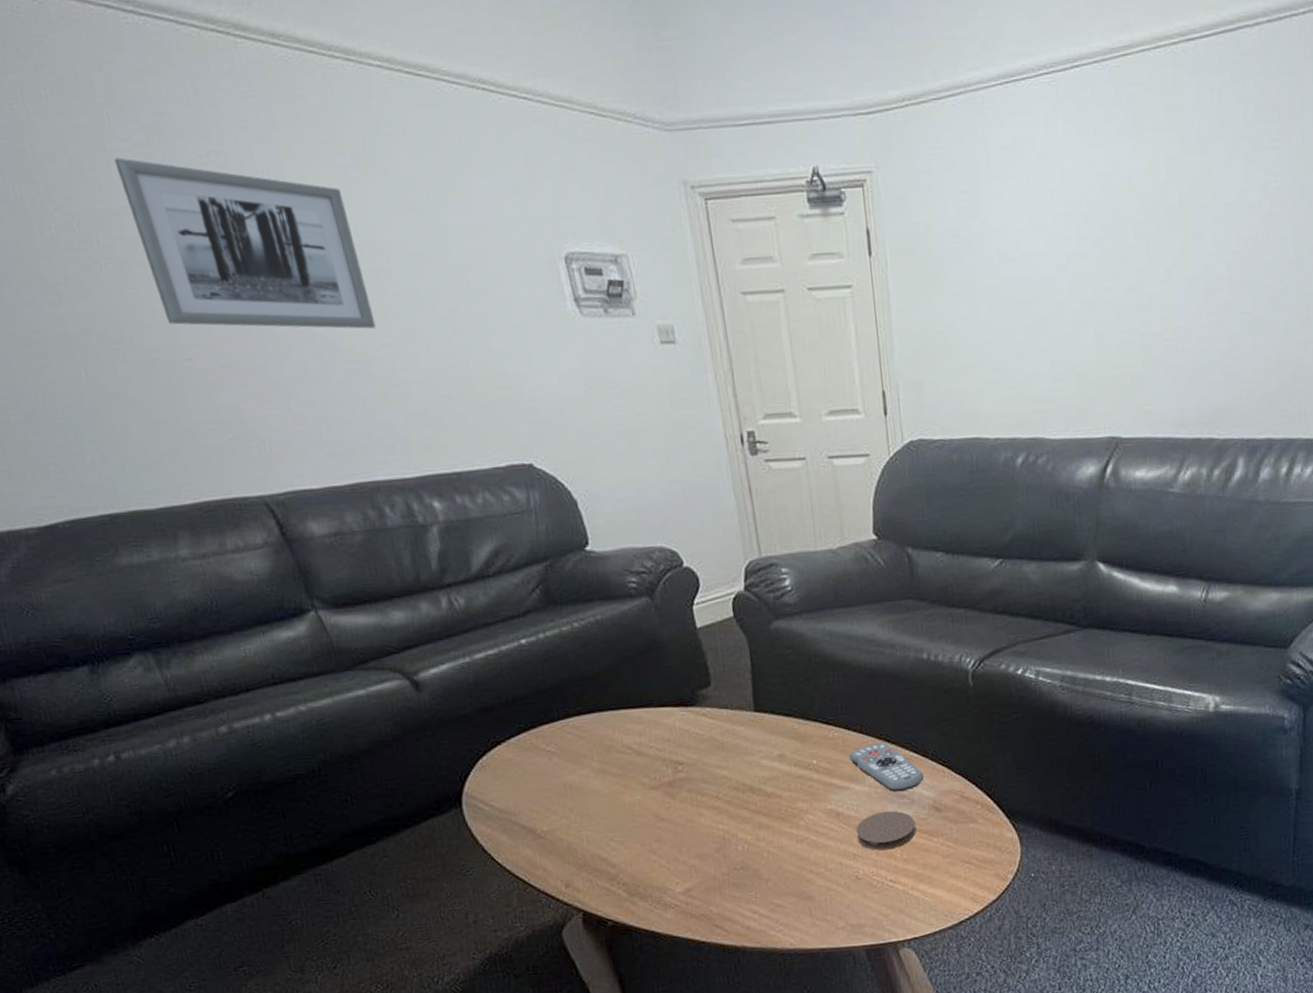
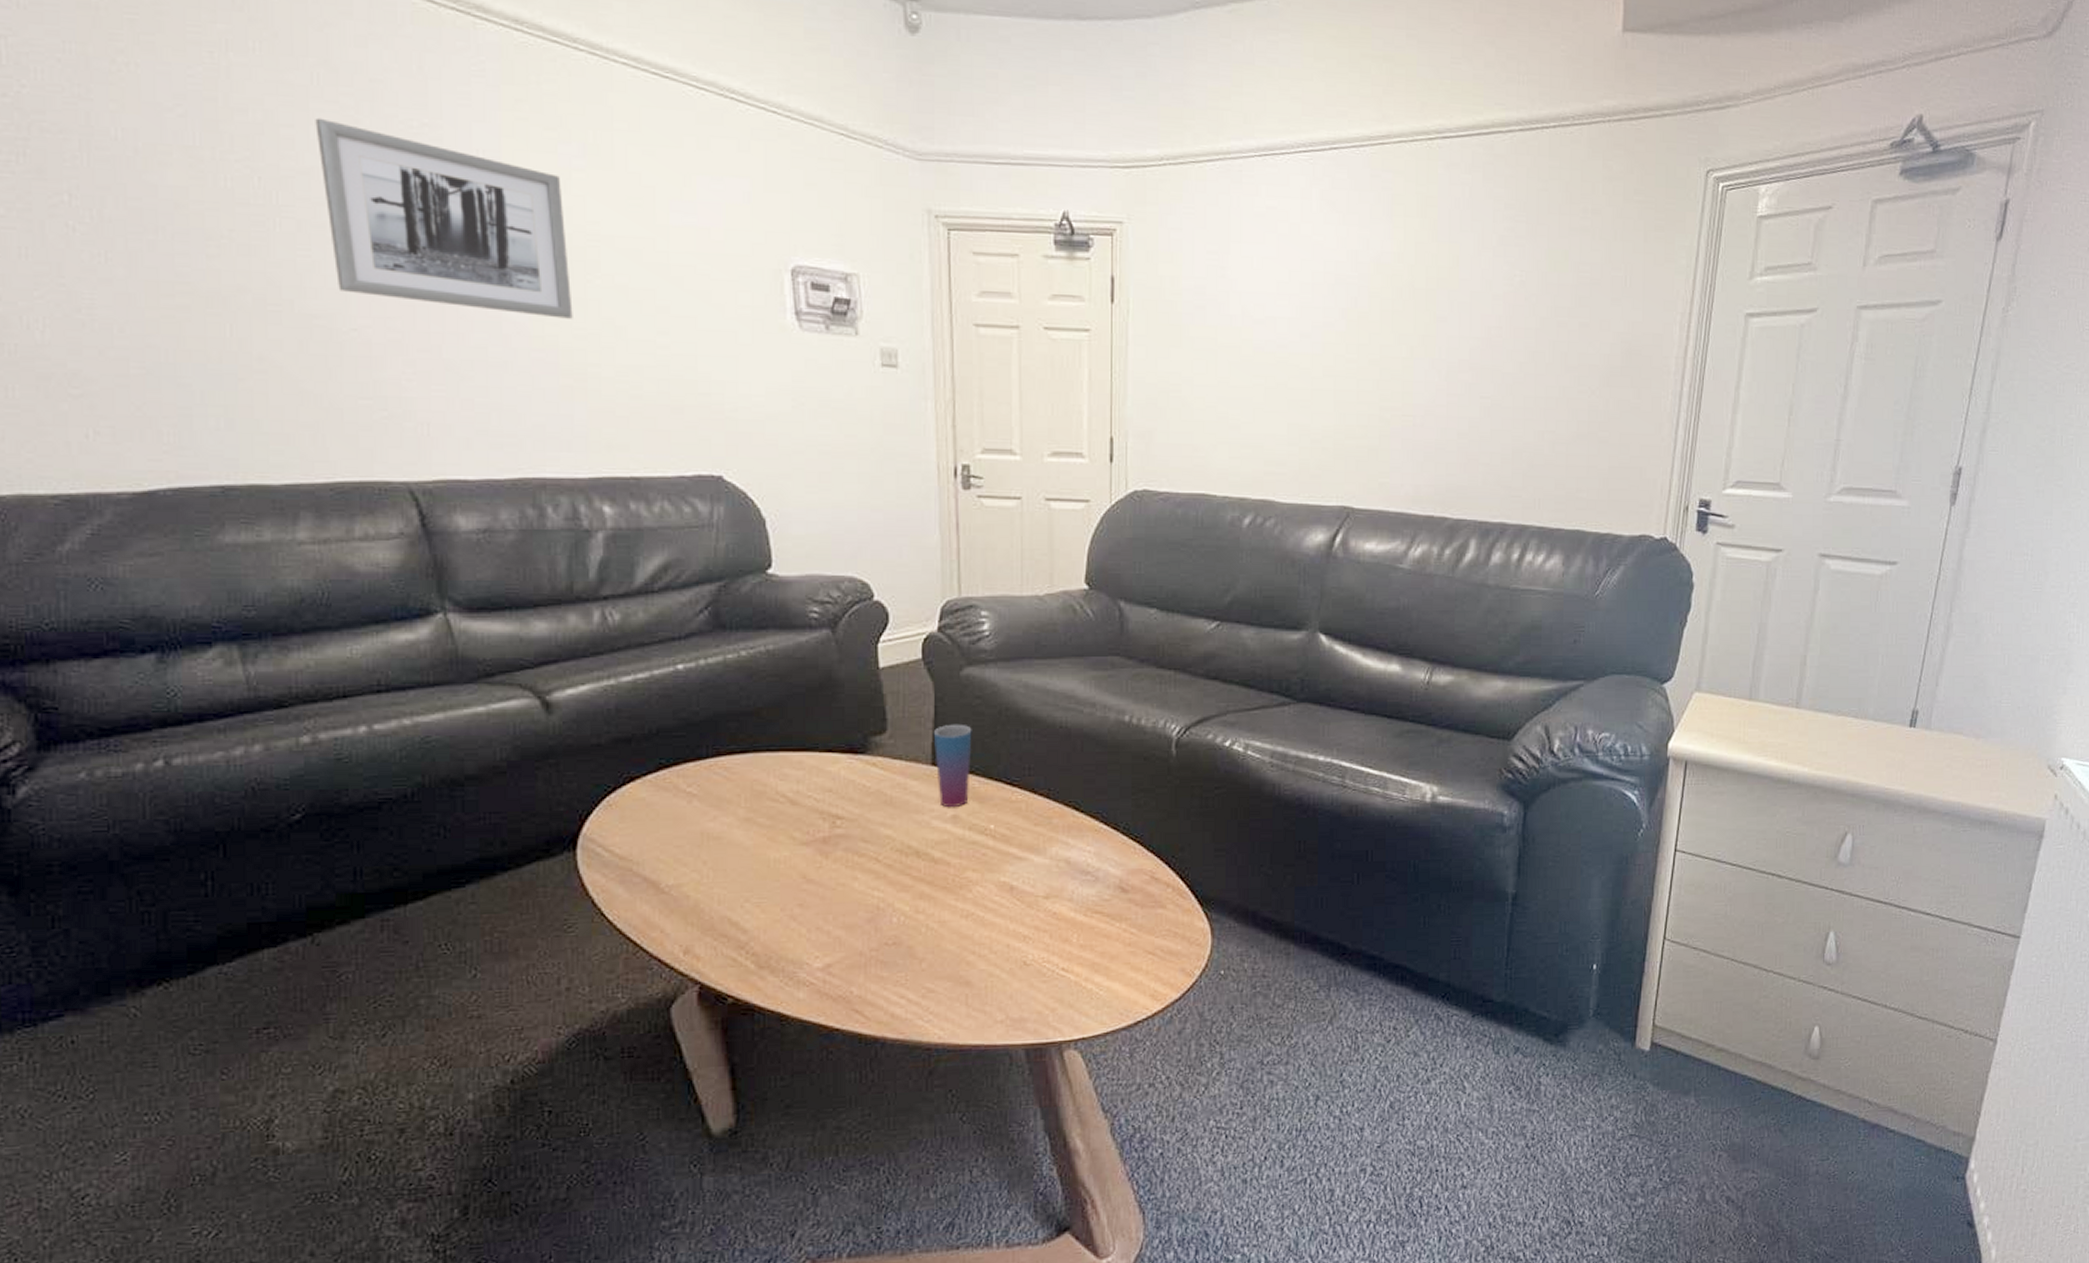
cup: none [753,673,791,747] -> present [934,724,972,807]
remote control: present [849,742,924,792] -> none [1031,810,1112,867]
coaster: present [856,810,916,850] -> none [1029,888,1098,933]

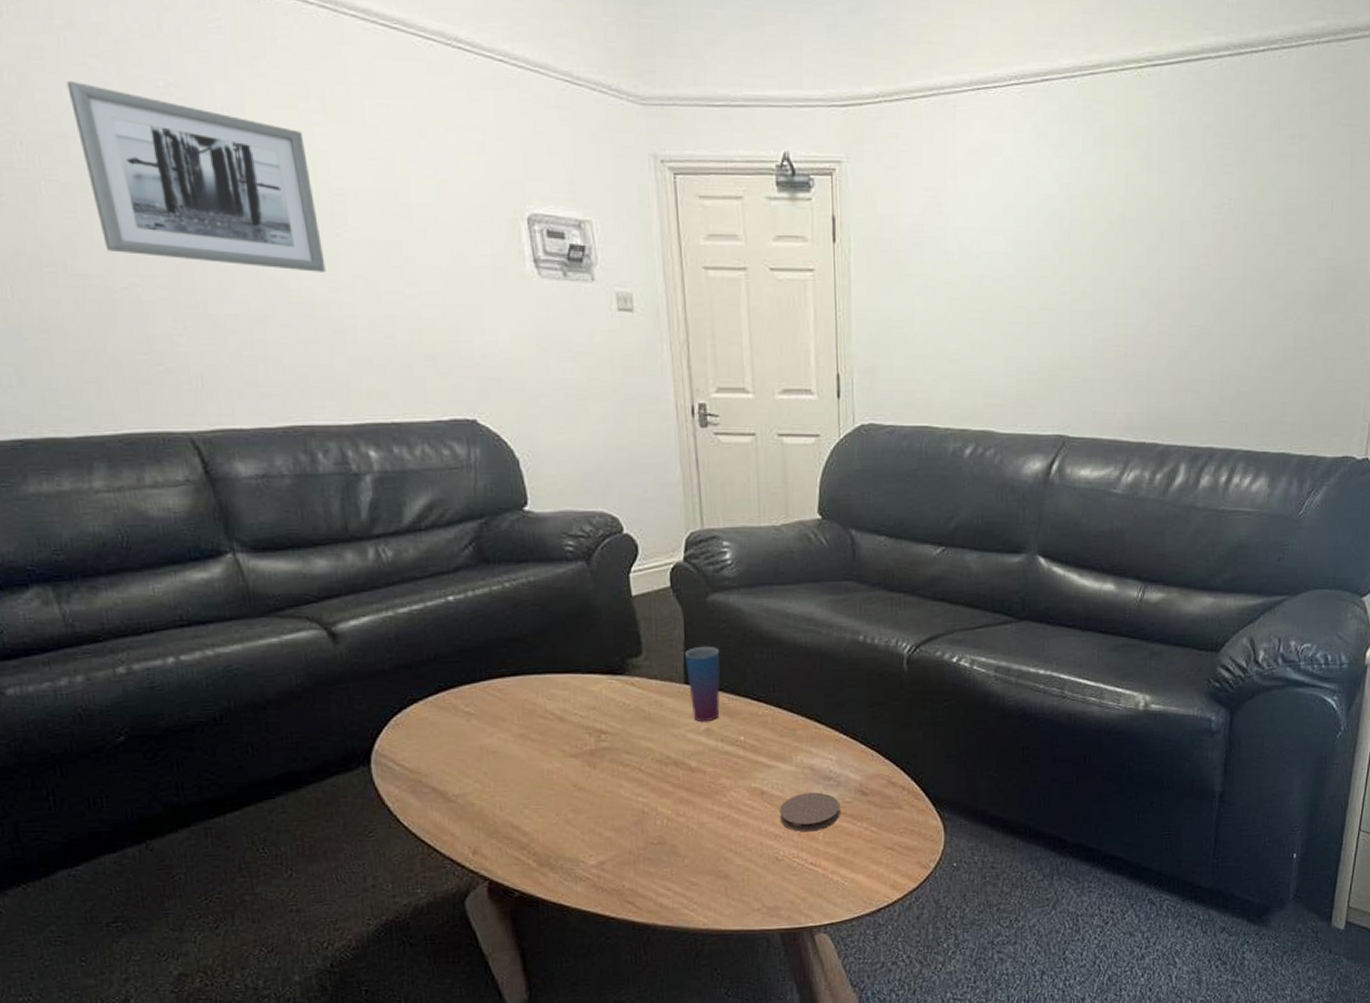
coaster: none [1029,888,1098,933] -> present [779,792,841,832]

